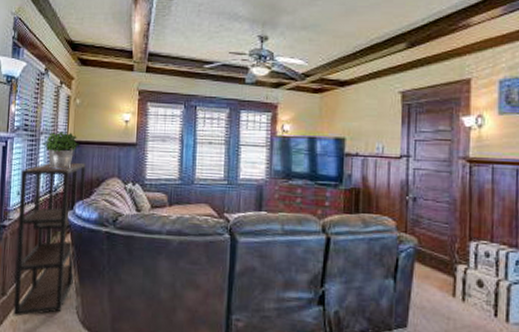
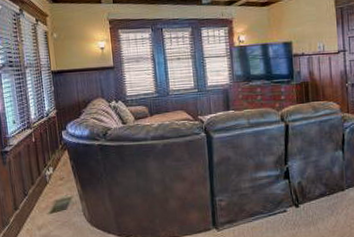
shelving unit: present [13,162,87,317] -> none [13,88,78,225]
potted plant: present [42,131,80,169] -> none [28,64,64,97]

